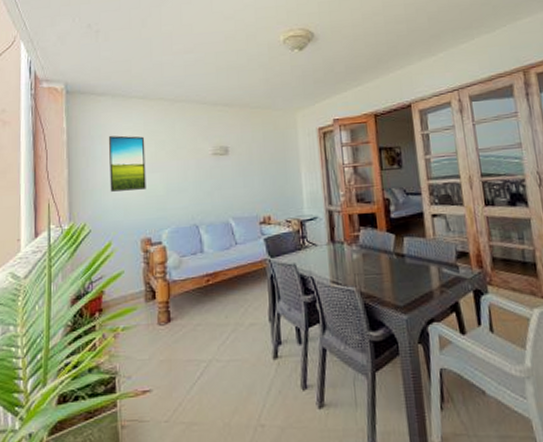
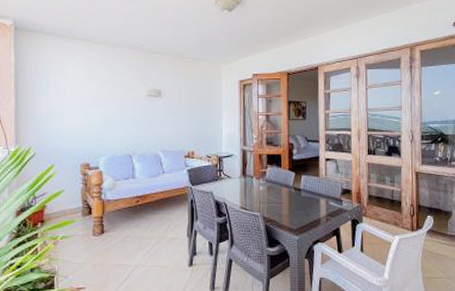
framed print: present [109,135,146,192] -> none [54,72,87,121]

